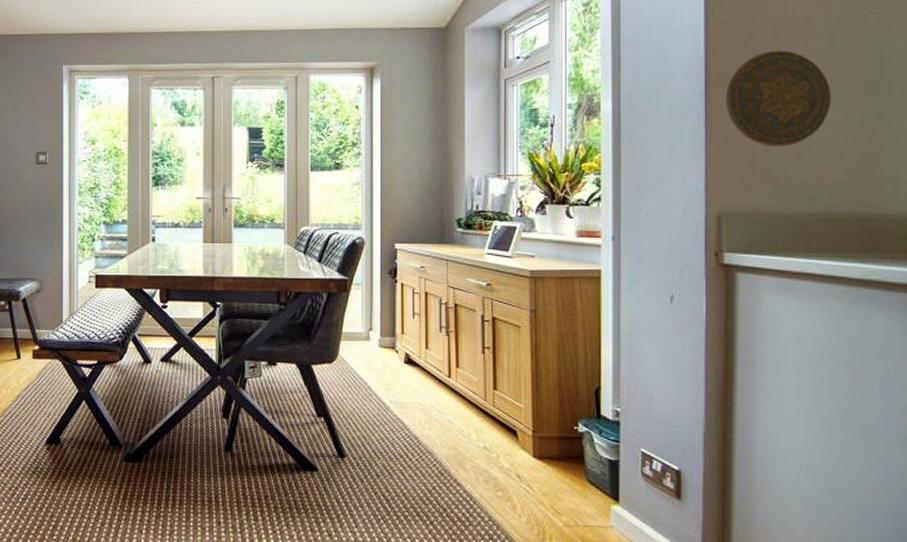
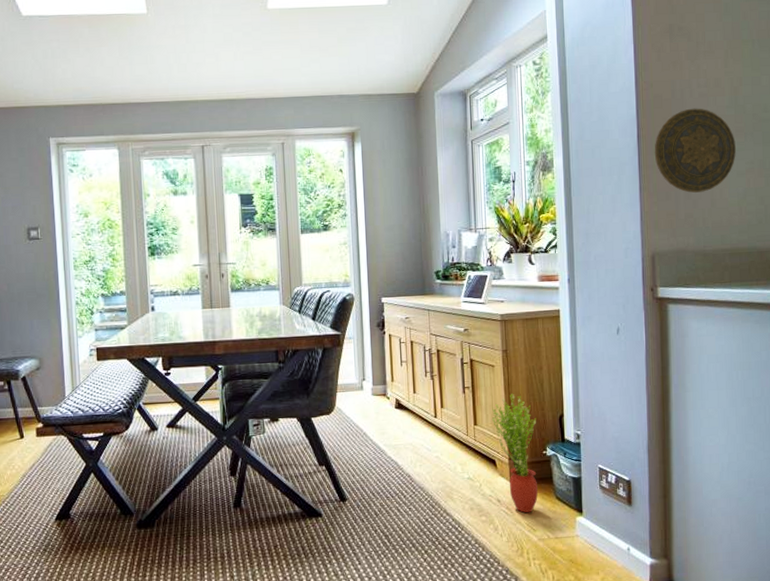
potted plant: none [514,358,568,494] -> present [491,393,538,513]

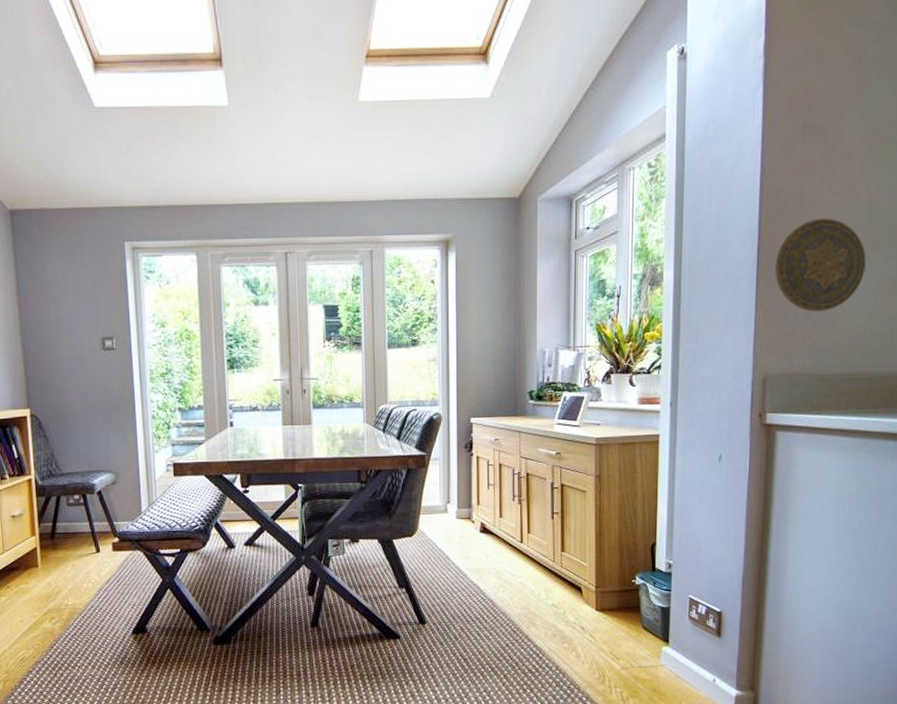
potted plant: present [491,393,538,513] -> none [580,520,627,642]

